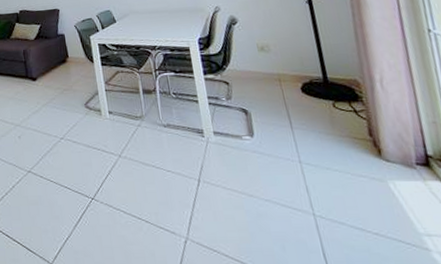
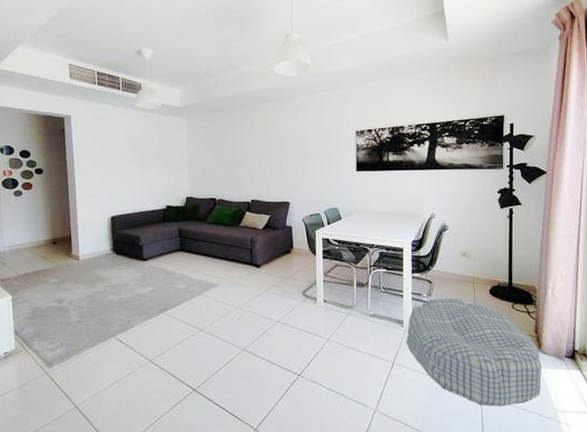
dog bed: none [209,100,394,231] -> present [406,298,541,407]

